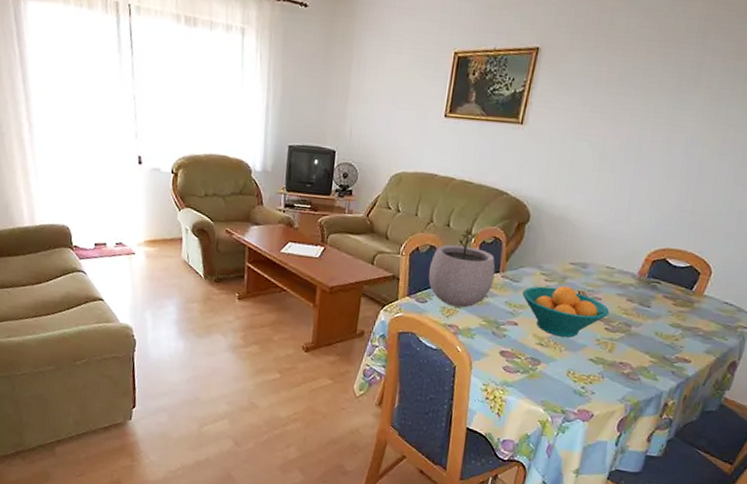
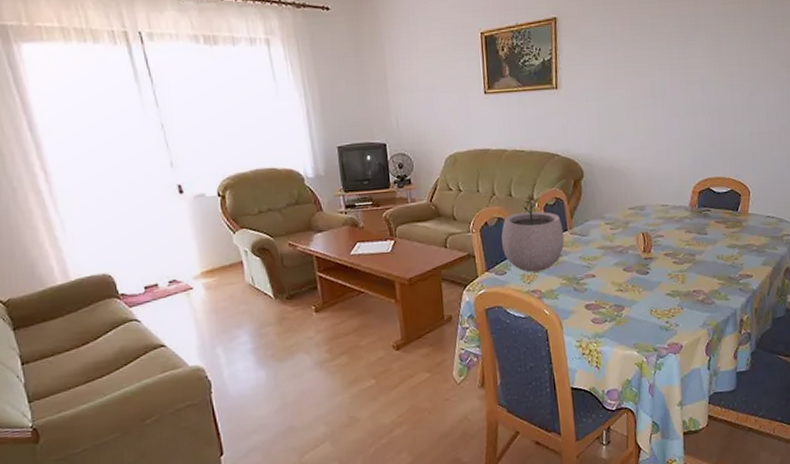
fruit bowl: present [521,285,610,338] -> none [592,230,674,279]

